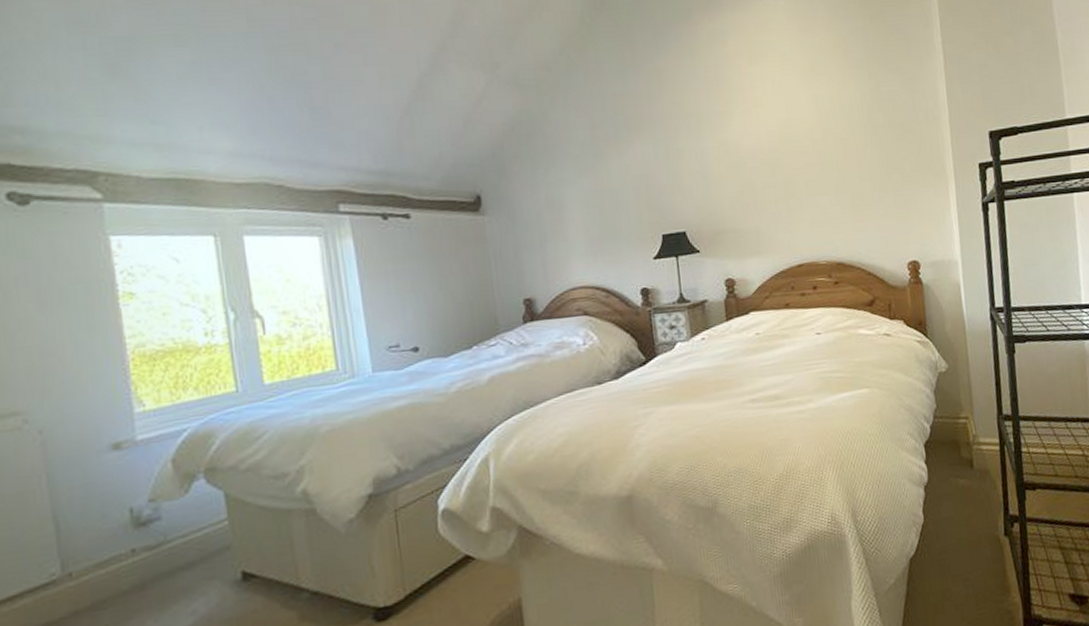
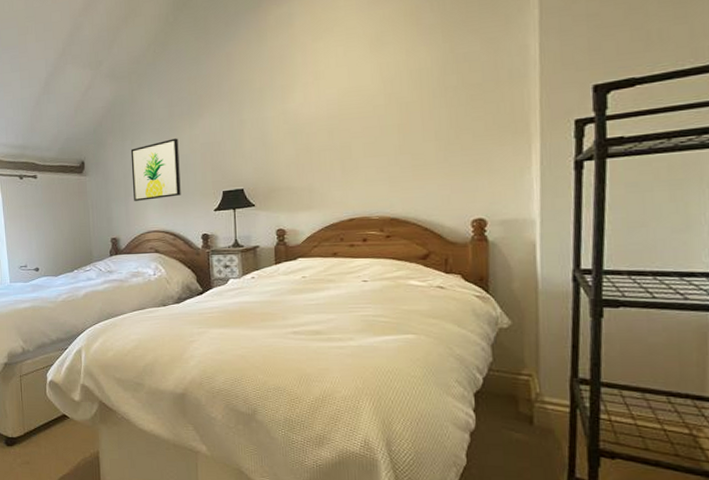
wall art: none [544,168,613,249] -> present [130,138,181,201]

